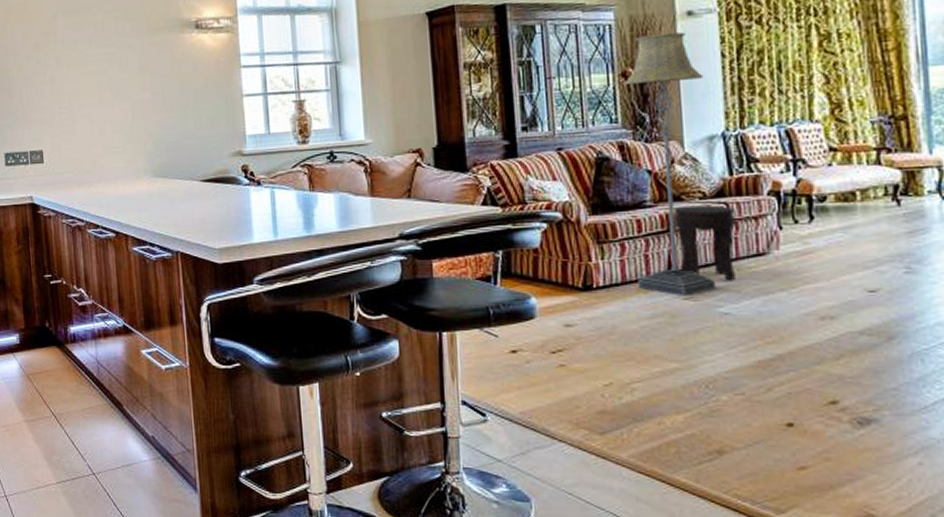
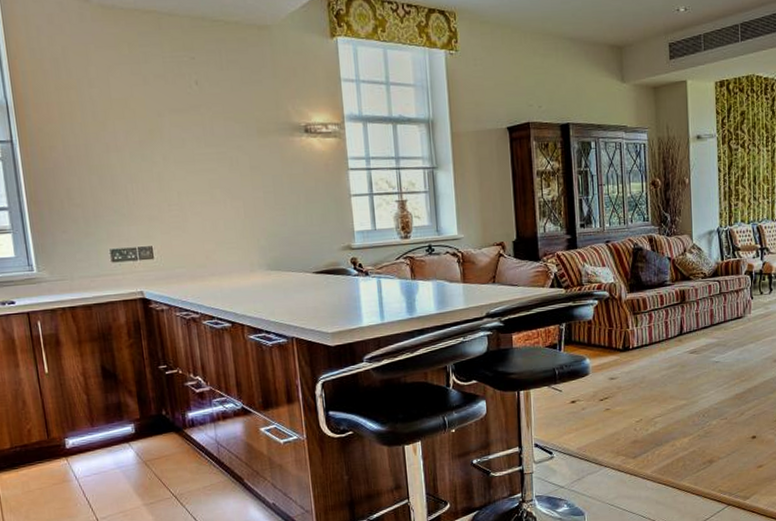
floor lamp: present [624,32,715,297] -> none [653,152,710,352]
side table: present [673,205,735,281] -> none [684,282,724,338]

